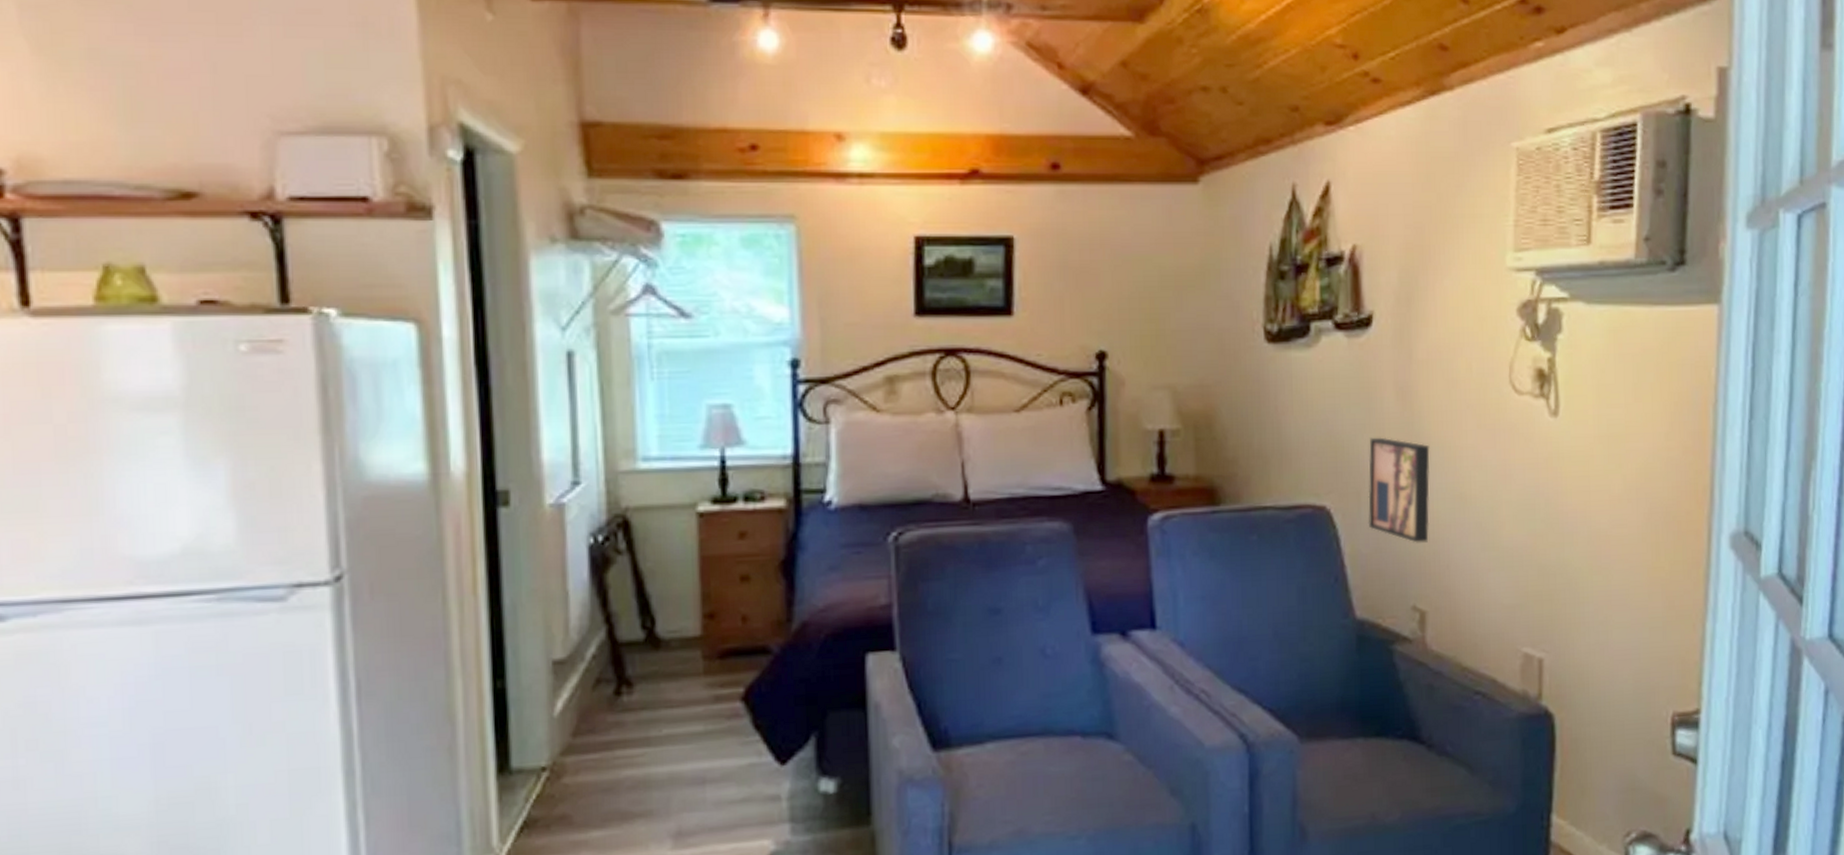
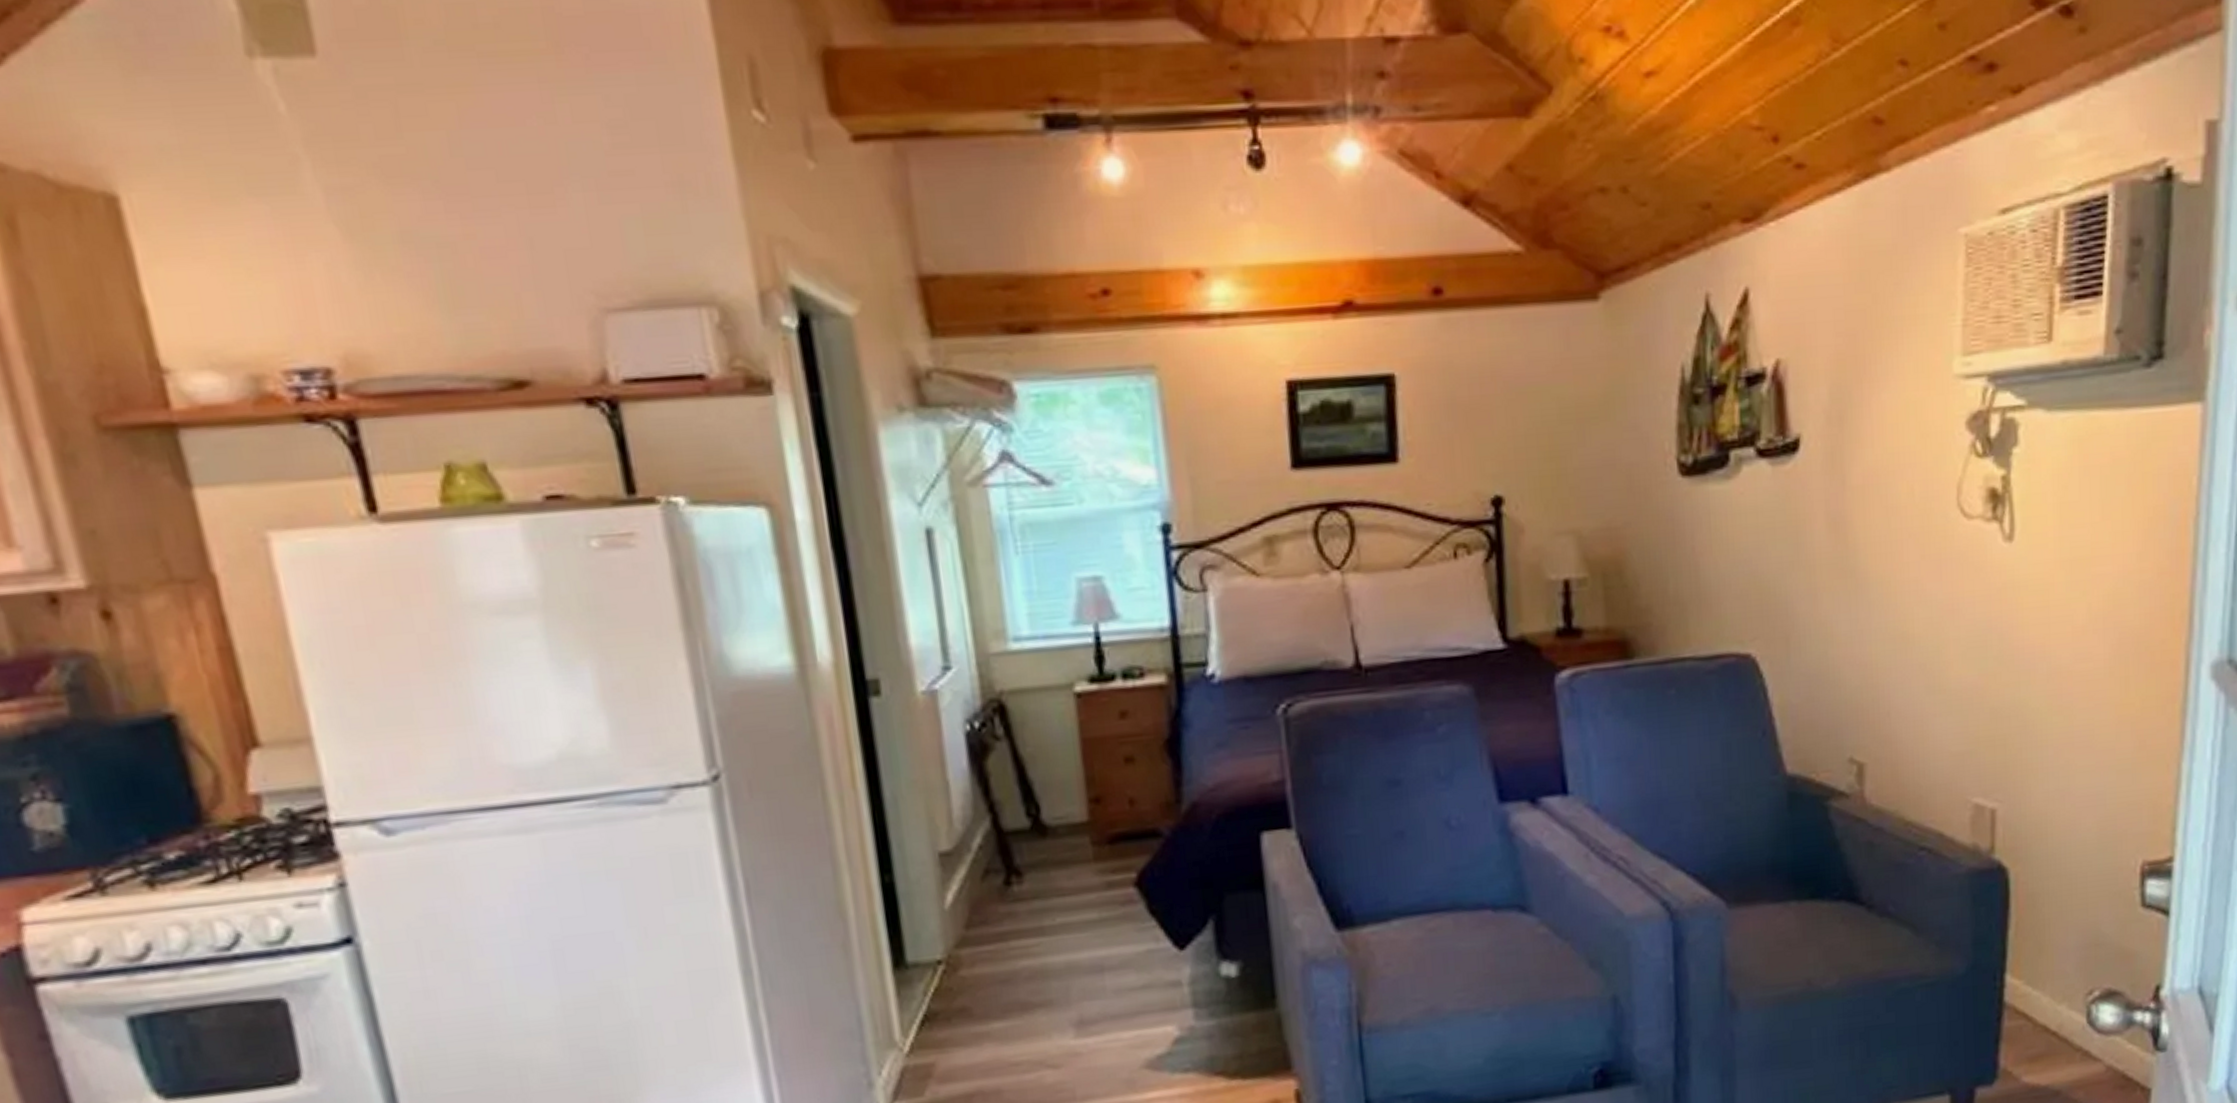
wall art: present [1368,437,1430,543] -> none [1798,575,1867,690]

